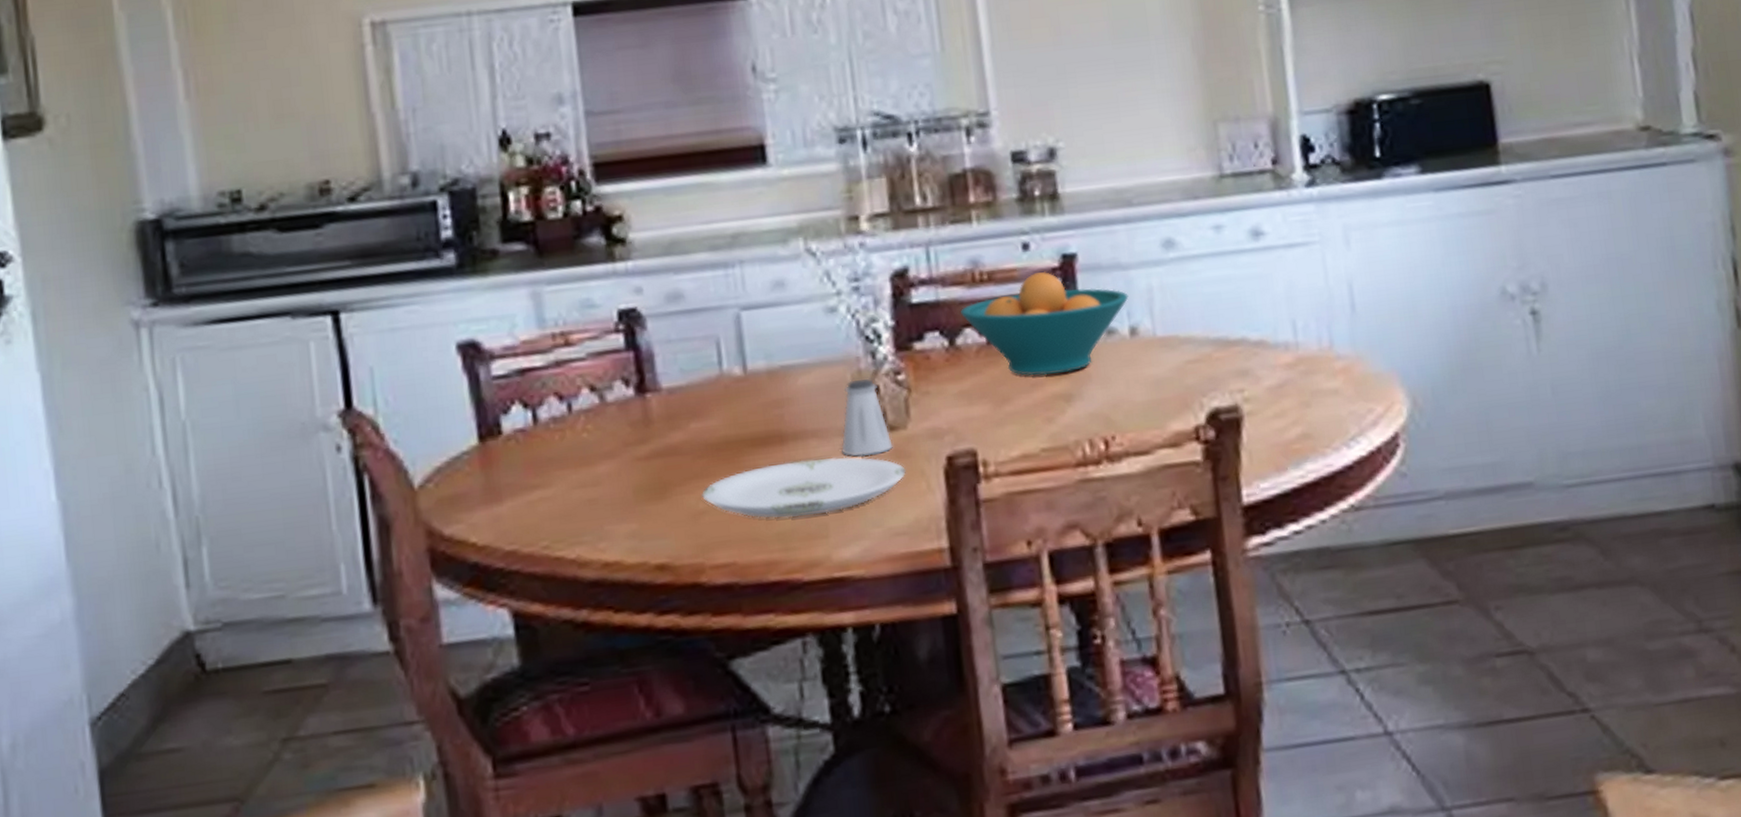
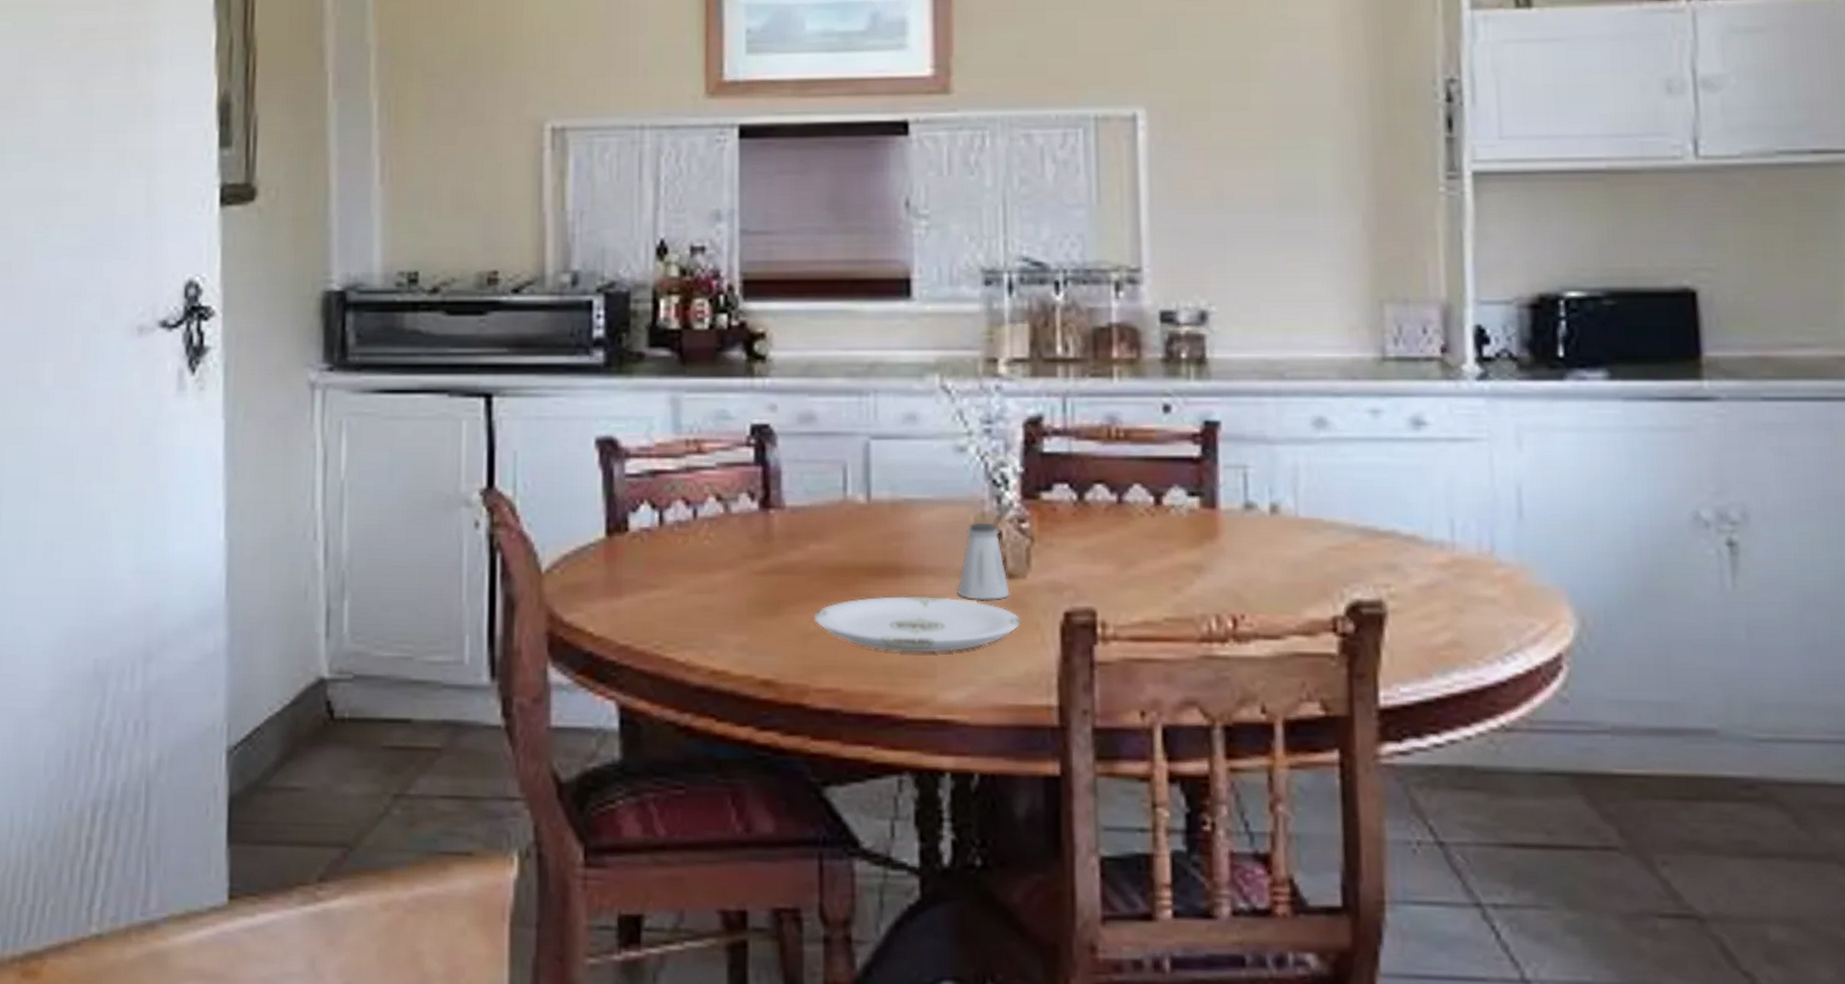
fruit bowl: present [961,272,1129,376] -> none [1093,437,1272,542]

